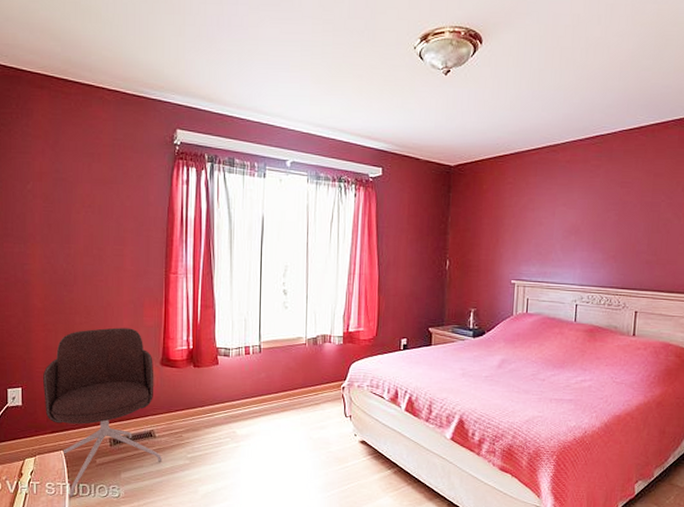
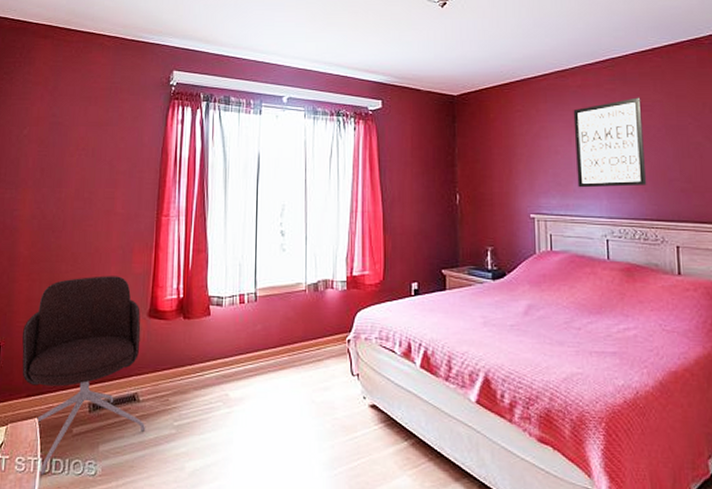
wall art: none [556,174,623,258] -> present [573,97,647,188]

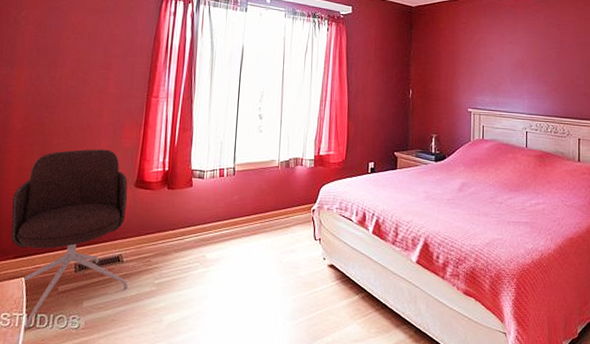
wall art: present [573,97,647,188] -> none [506,18,559,90]

